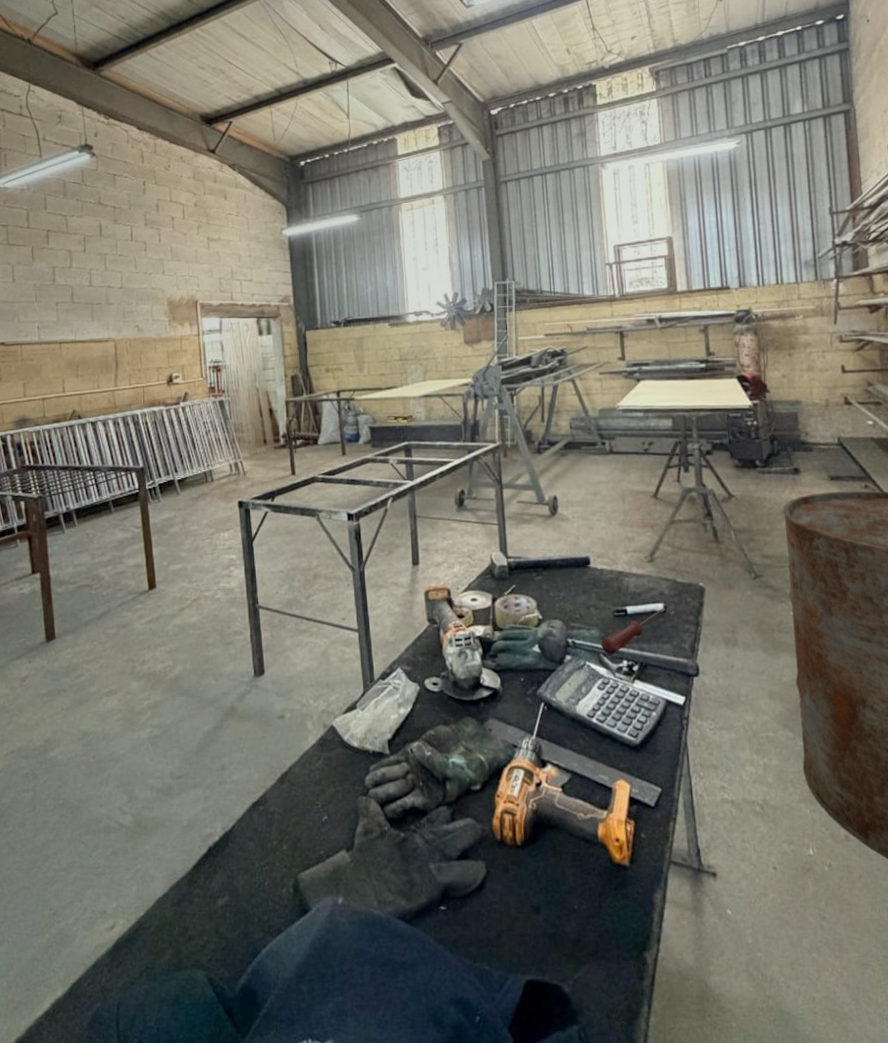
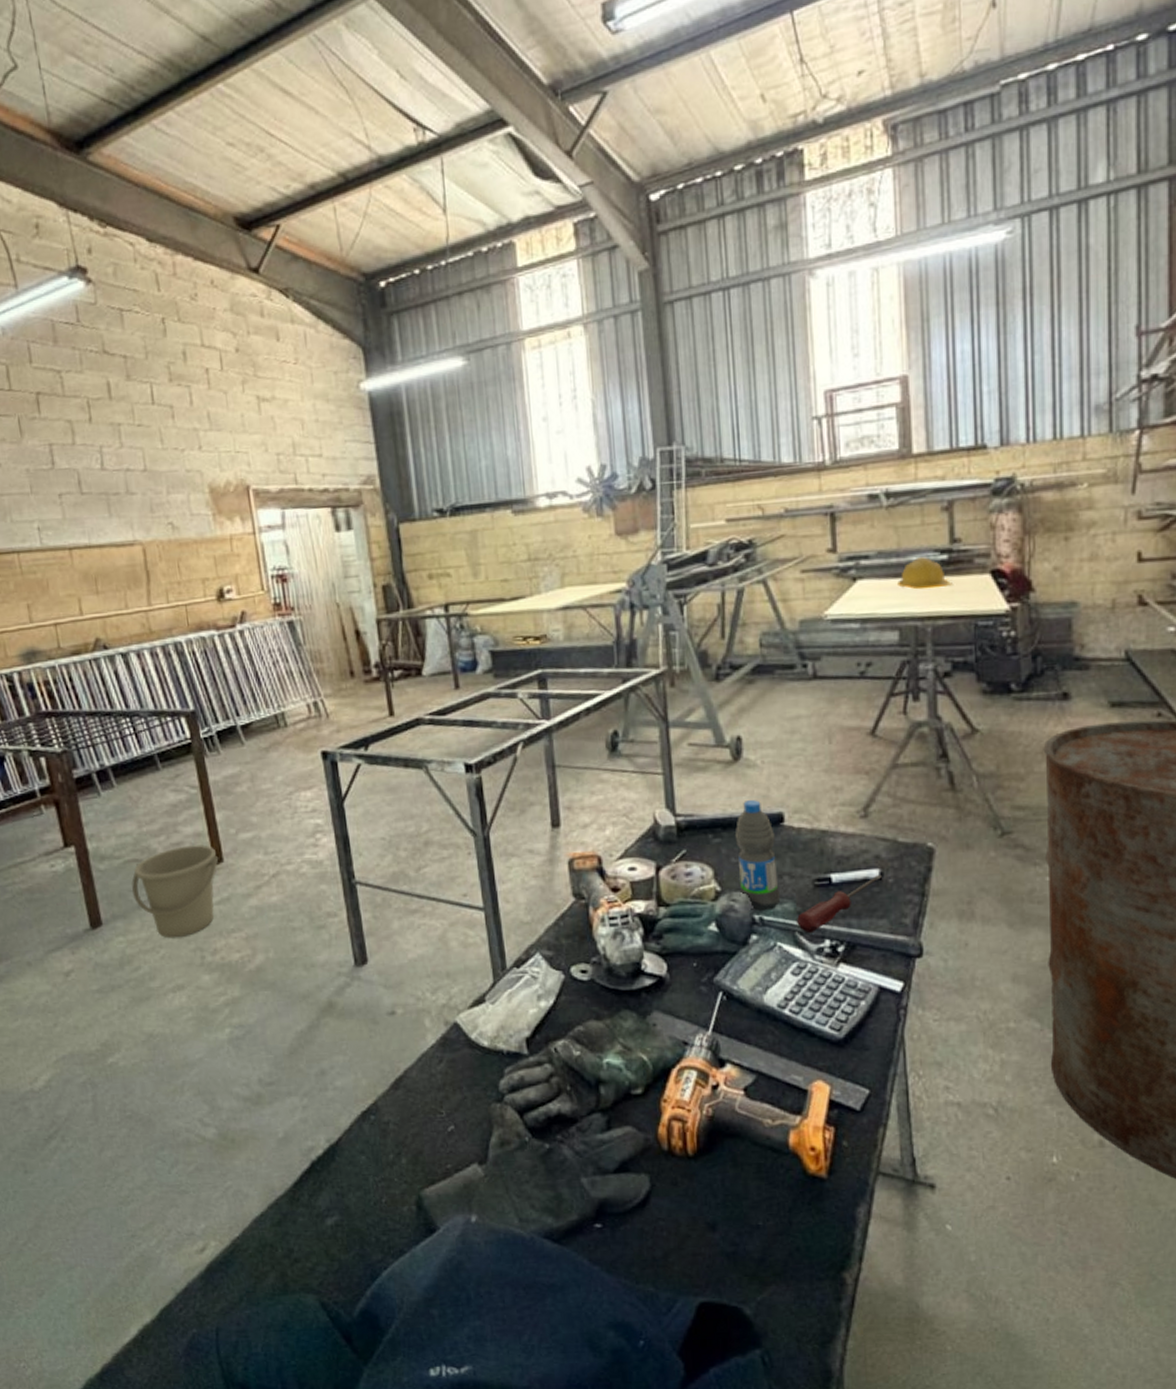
bucket: none [82,574,153,651] -> present [131,845,219,939]
water bottle: none [552,546,589,637] -> present [734,800,781,912]
hard hat: none [670,365,711,389] -> present [898,557,954,590]

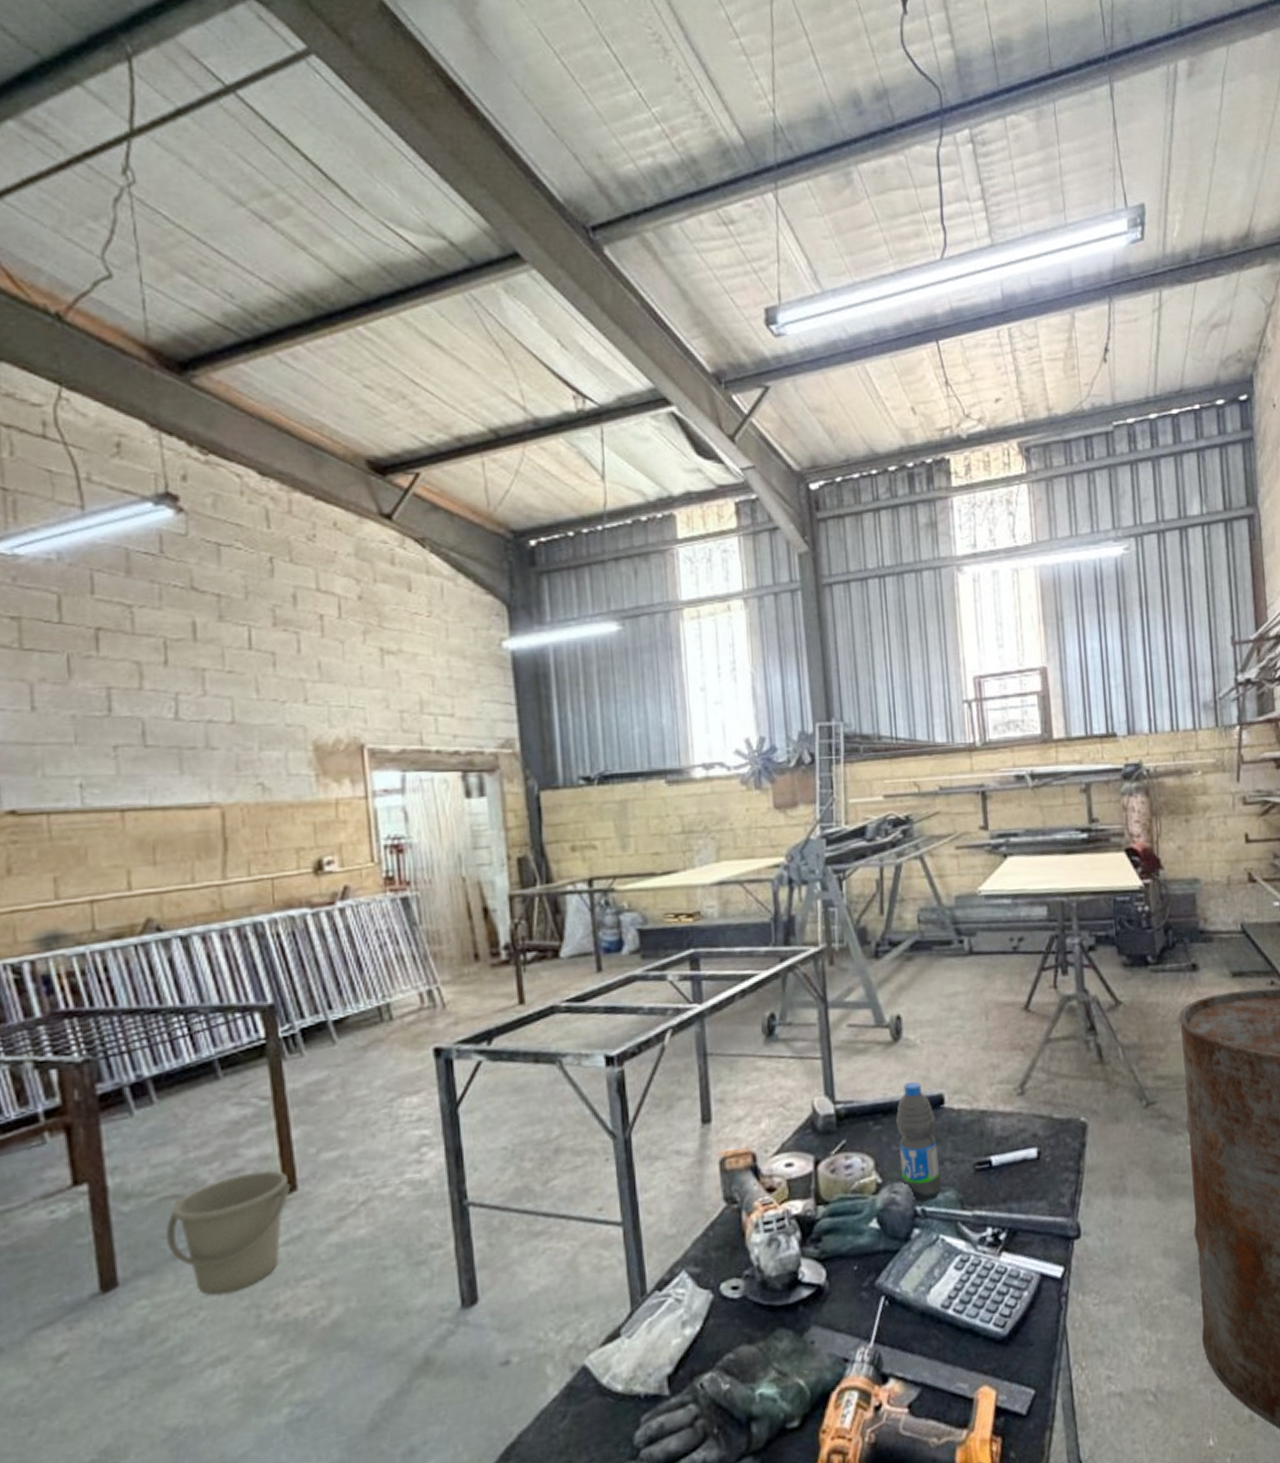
screwdriver: present [797,874,882,934] -> none [959,1153,1039,1223]
hard hat: present [898,557,954,590] -> none [1044,835,1094,867]

